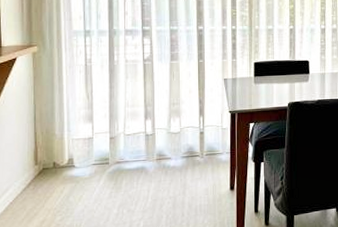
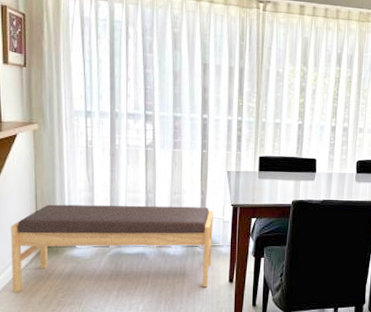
bench: none [8,116,212,220] -> present [11,204,214,293]

